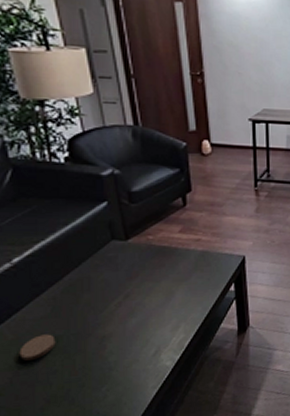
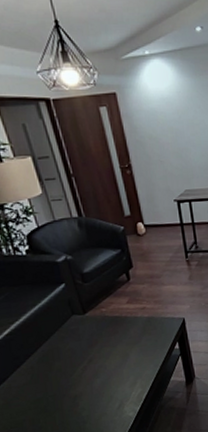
coaster: present [19,334,56,361] -> none [9,397,38,421]

